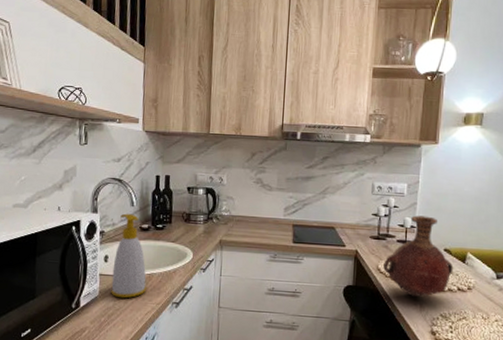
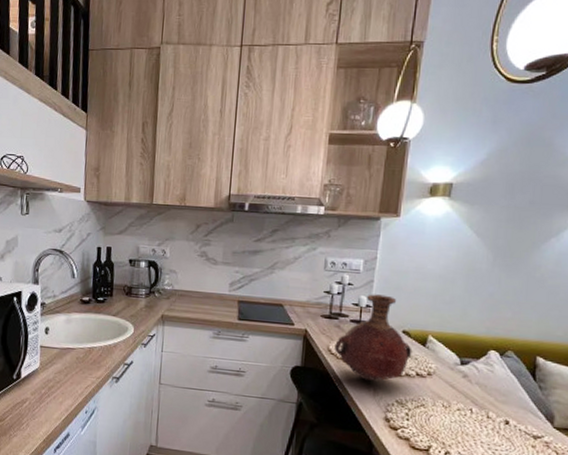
soap bottle: present [111,213,147,299] -> none [51,285,87,371]

